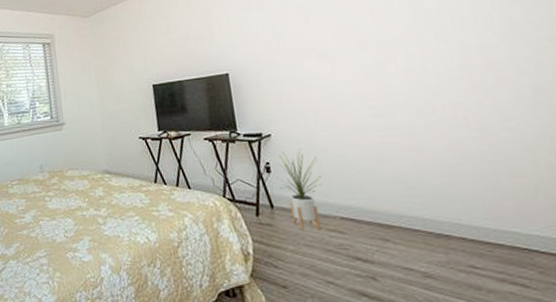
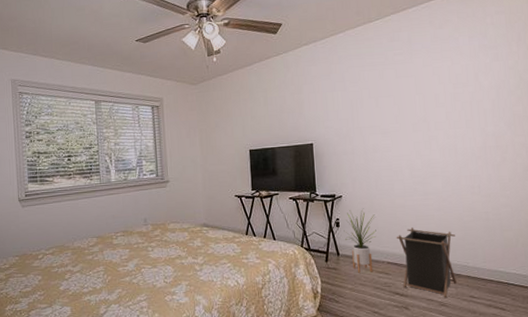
laundry basket: none [350,172,446,267] -> present [397,227,456,298]

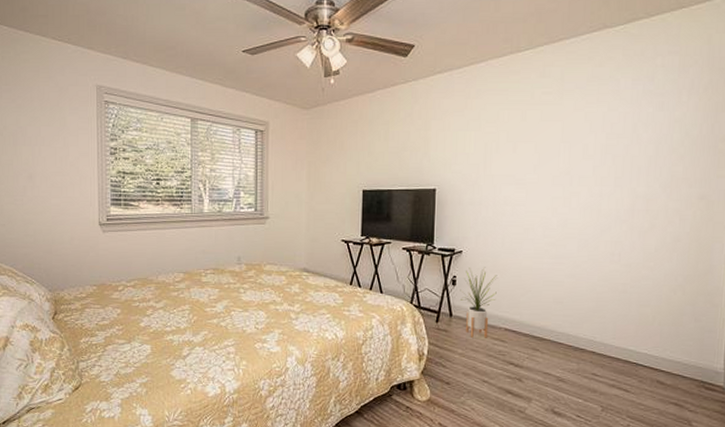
laundry basket: present [397,227,456,298] -> none [519,293,585,373]

